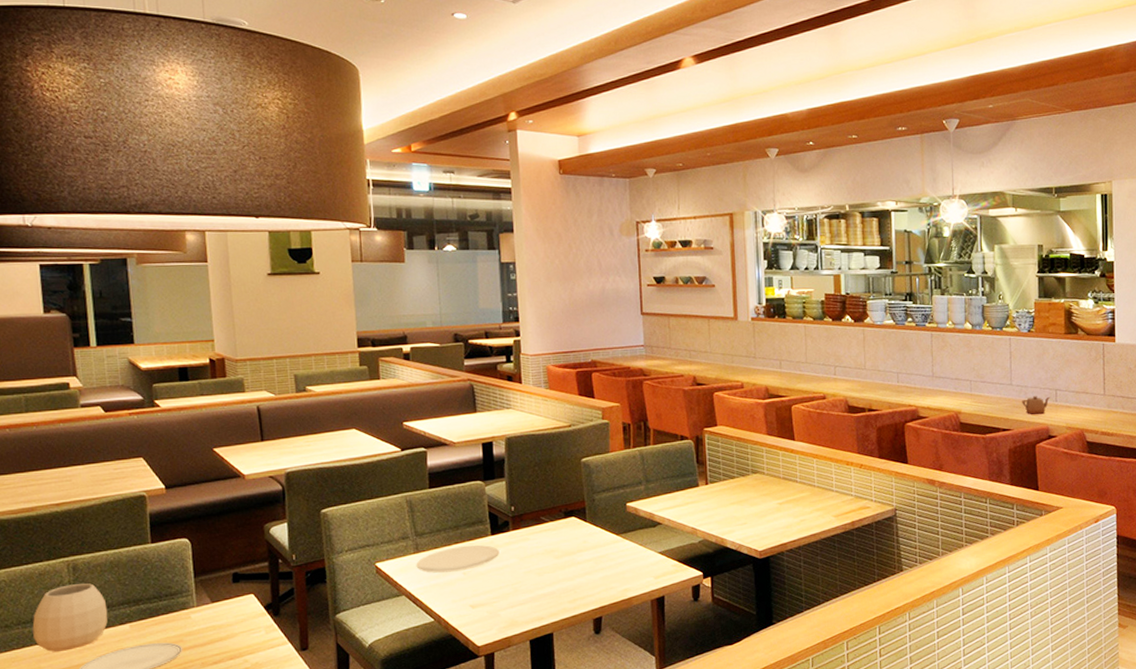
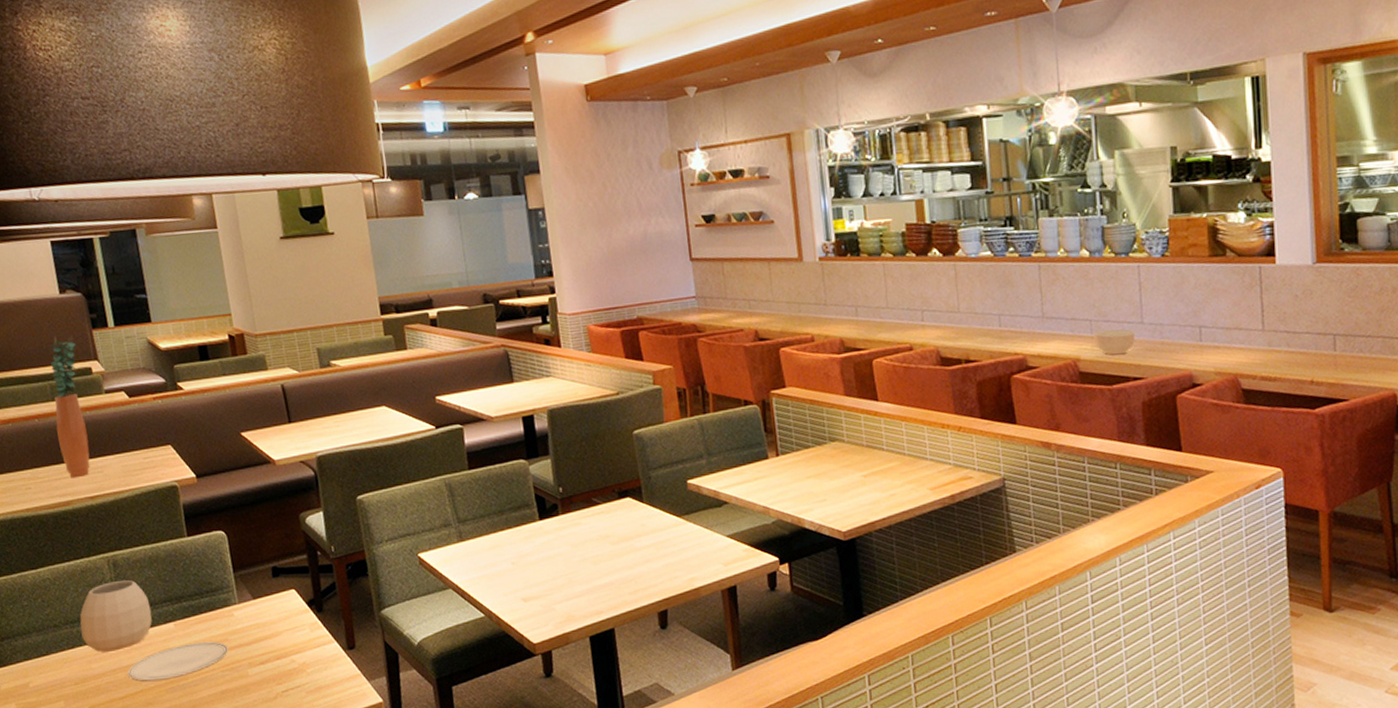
vase: none [27,352,60,486] -> present [49,335,91,479]
plate: present [416,545,500,574] -> none [461,531,550,565]
bowl: none [972,389,1006,410] -> present [1093,329,1136,356]
teapot: present [1022,396,1051,414] -> none [1156,335,1194,359]

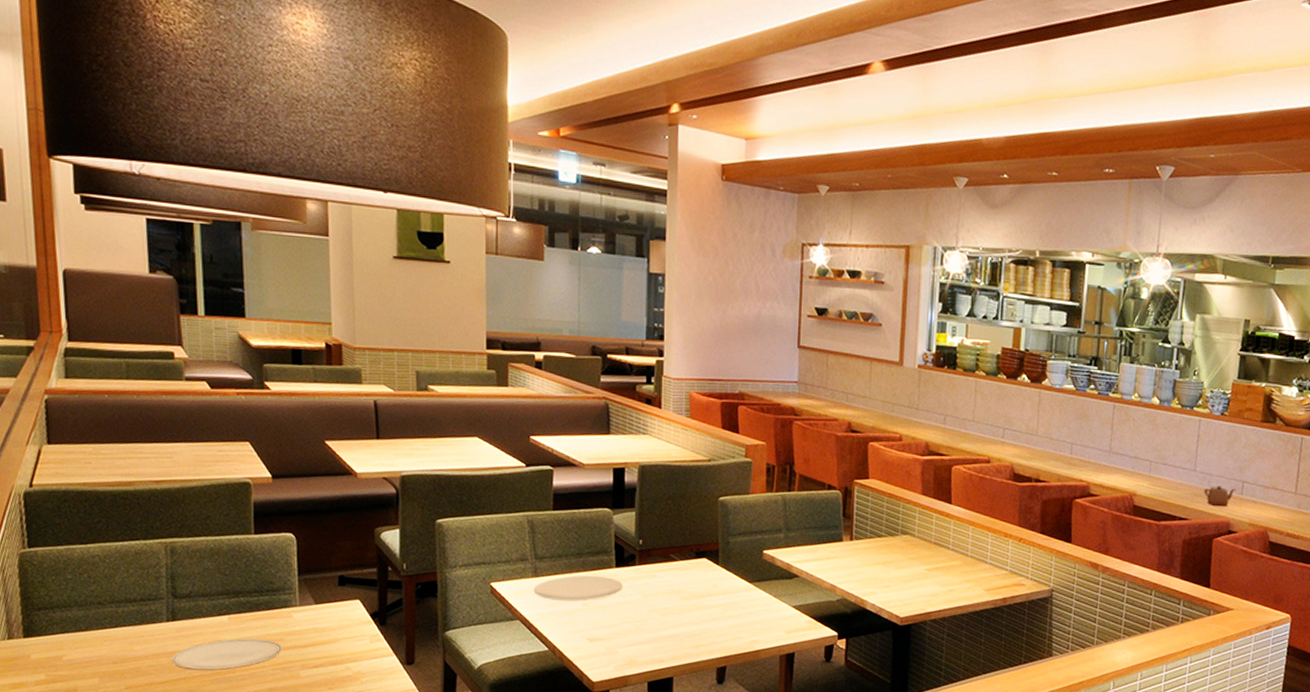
vase: present [49,335,91,479] -> none [127,314,161,460]
cup: present [80,580,152,652] -> none [126,567,206,636]
plate: none [461,531,550,565] -> present [533,575,623,603]
bowl: present [1093,329,1136,356] -> none [1150,472,1188,496]
teapot: none [1156,335,1194,359] -> present [1204,486,1237,506]

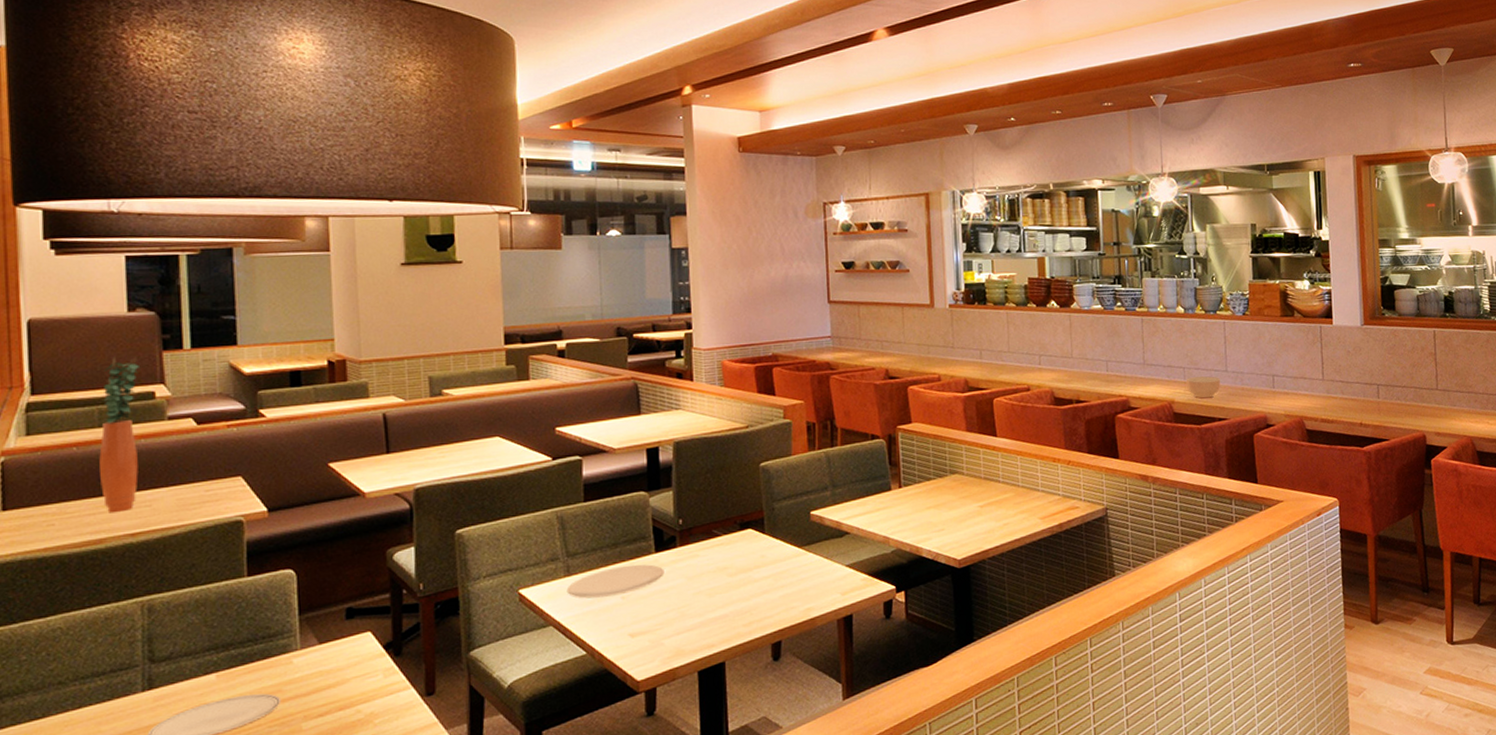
vase: none [127,314,161,460] -> present [99,356,139,514]
bowl: none [1150,472,1188,496] -> present [1185,376,1221,399]
teapot: present [1204,486,1237,506] -> none [1238,382,1268,402]

